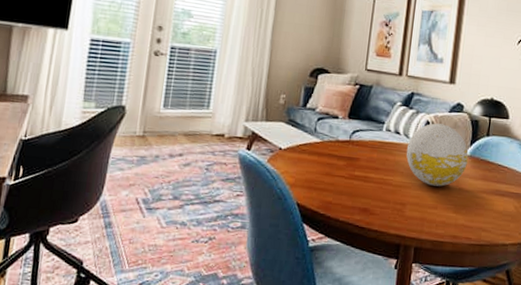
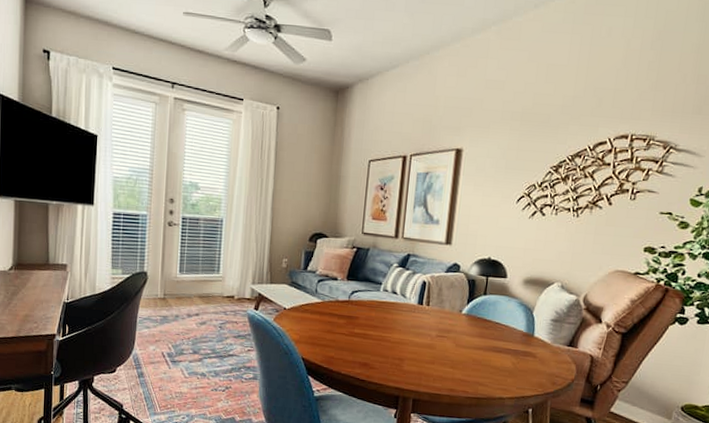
decorative ball: present [406,123,469,187] -> none [403,283,465,343]

